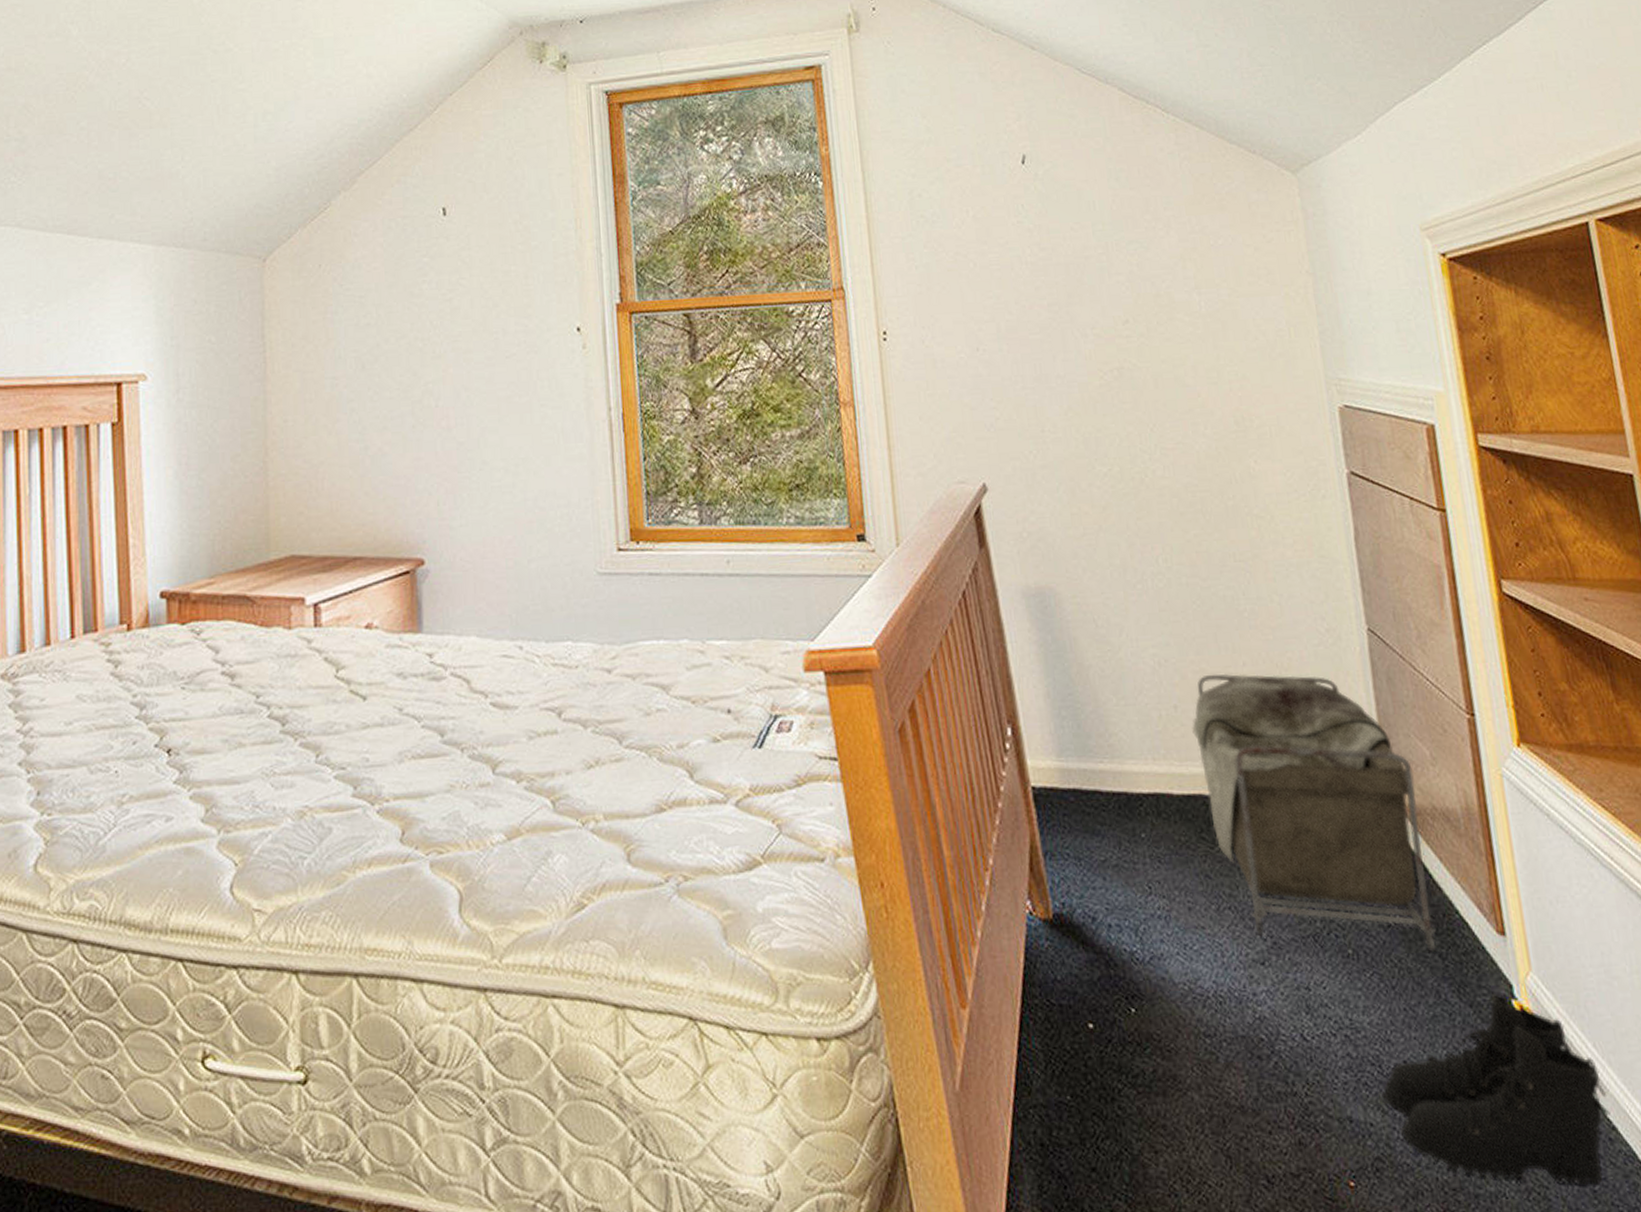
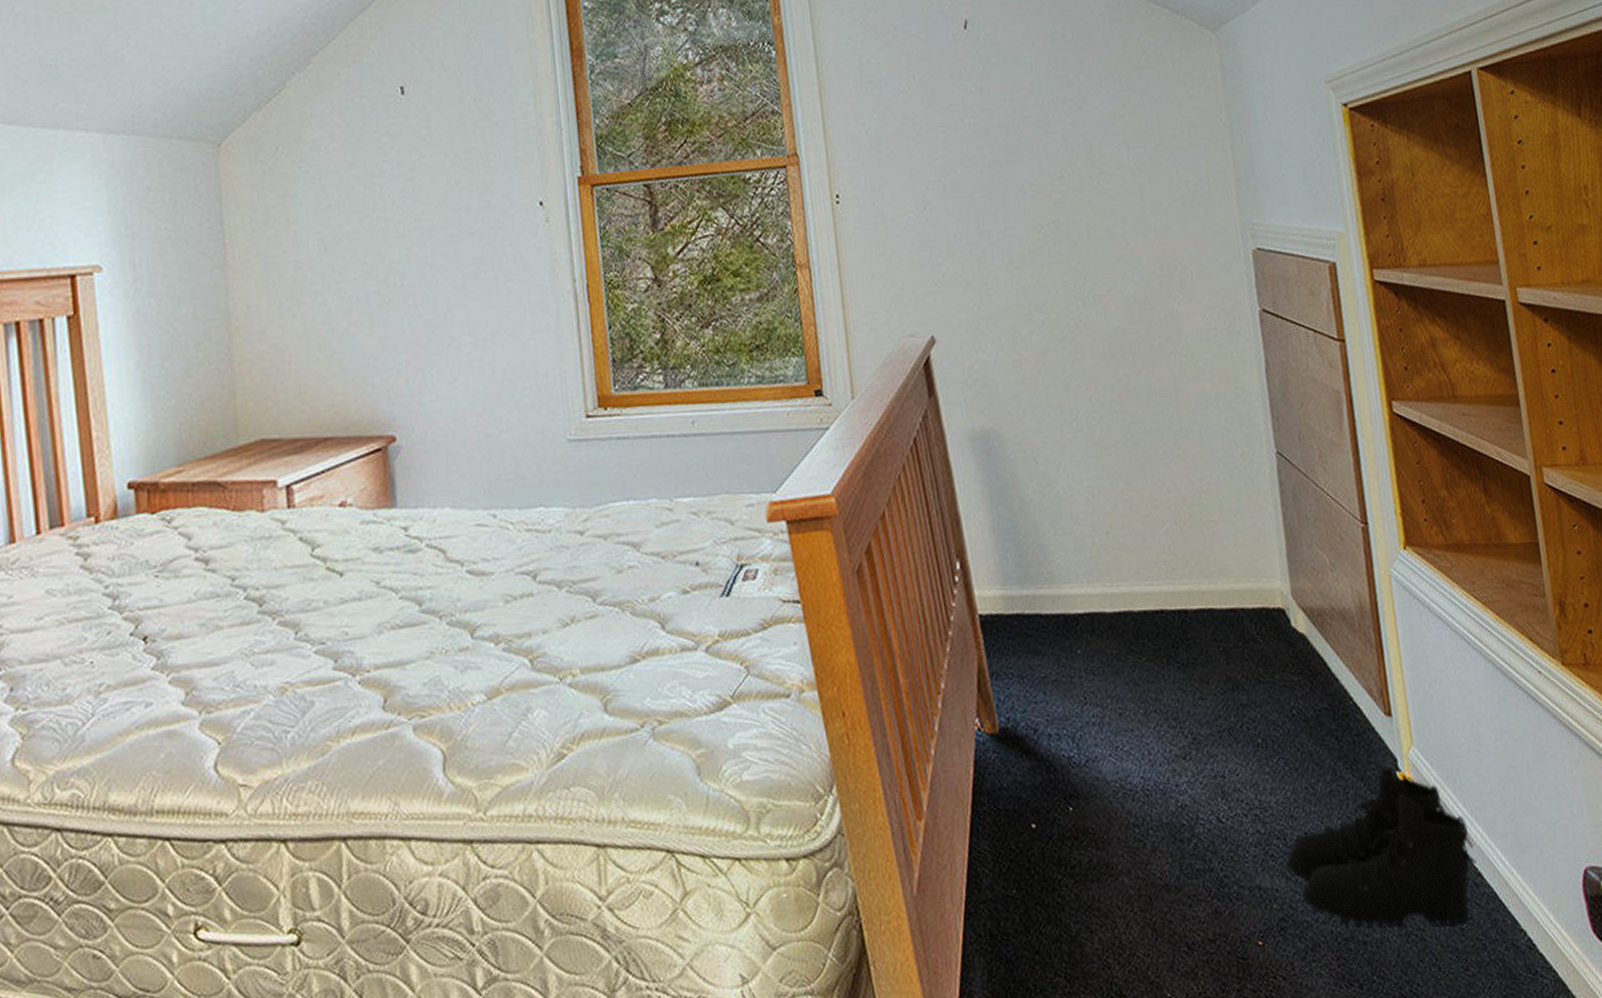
laundry basket: present [1192,673,1436,952] -> none [1122,498,1333,736]

